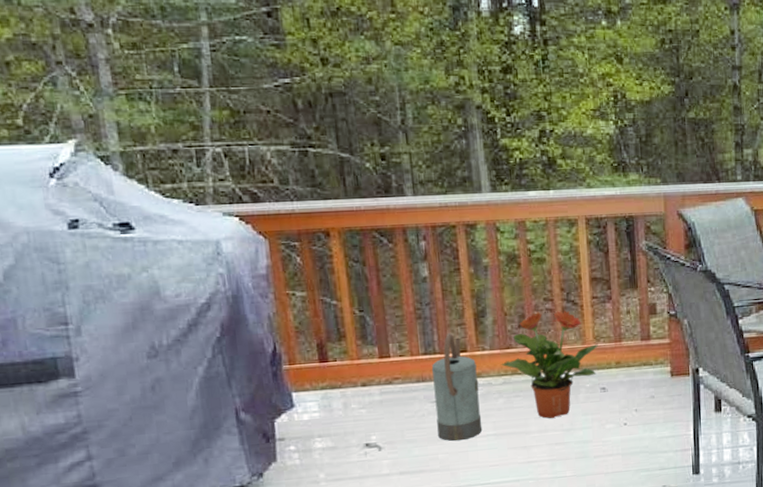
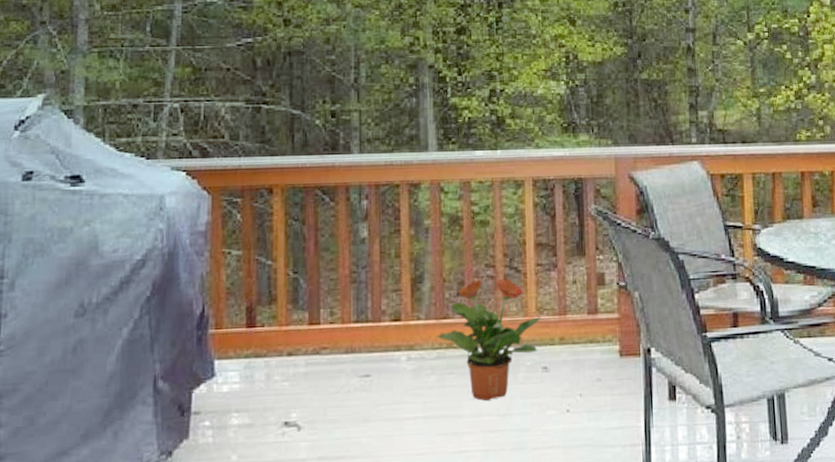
watering can: present [431,332,483,441] -> none [362,298,411,423]

